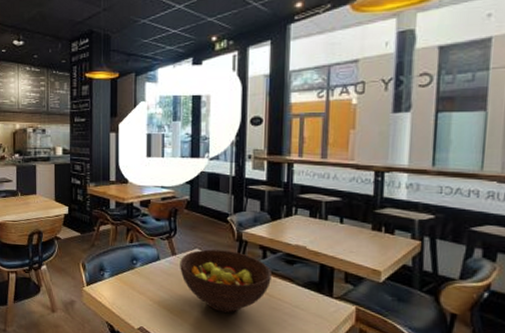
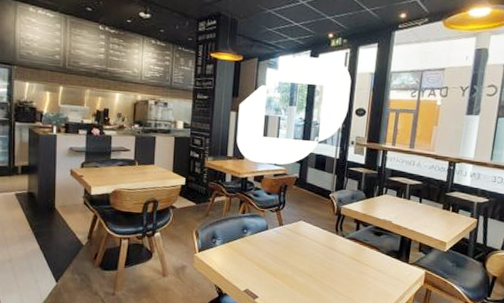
fruit bowl: present [180,249,271,313] -> none [285,221,362,277]

